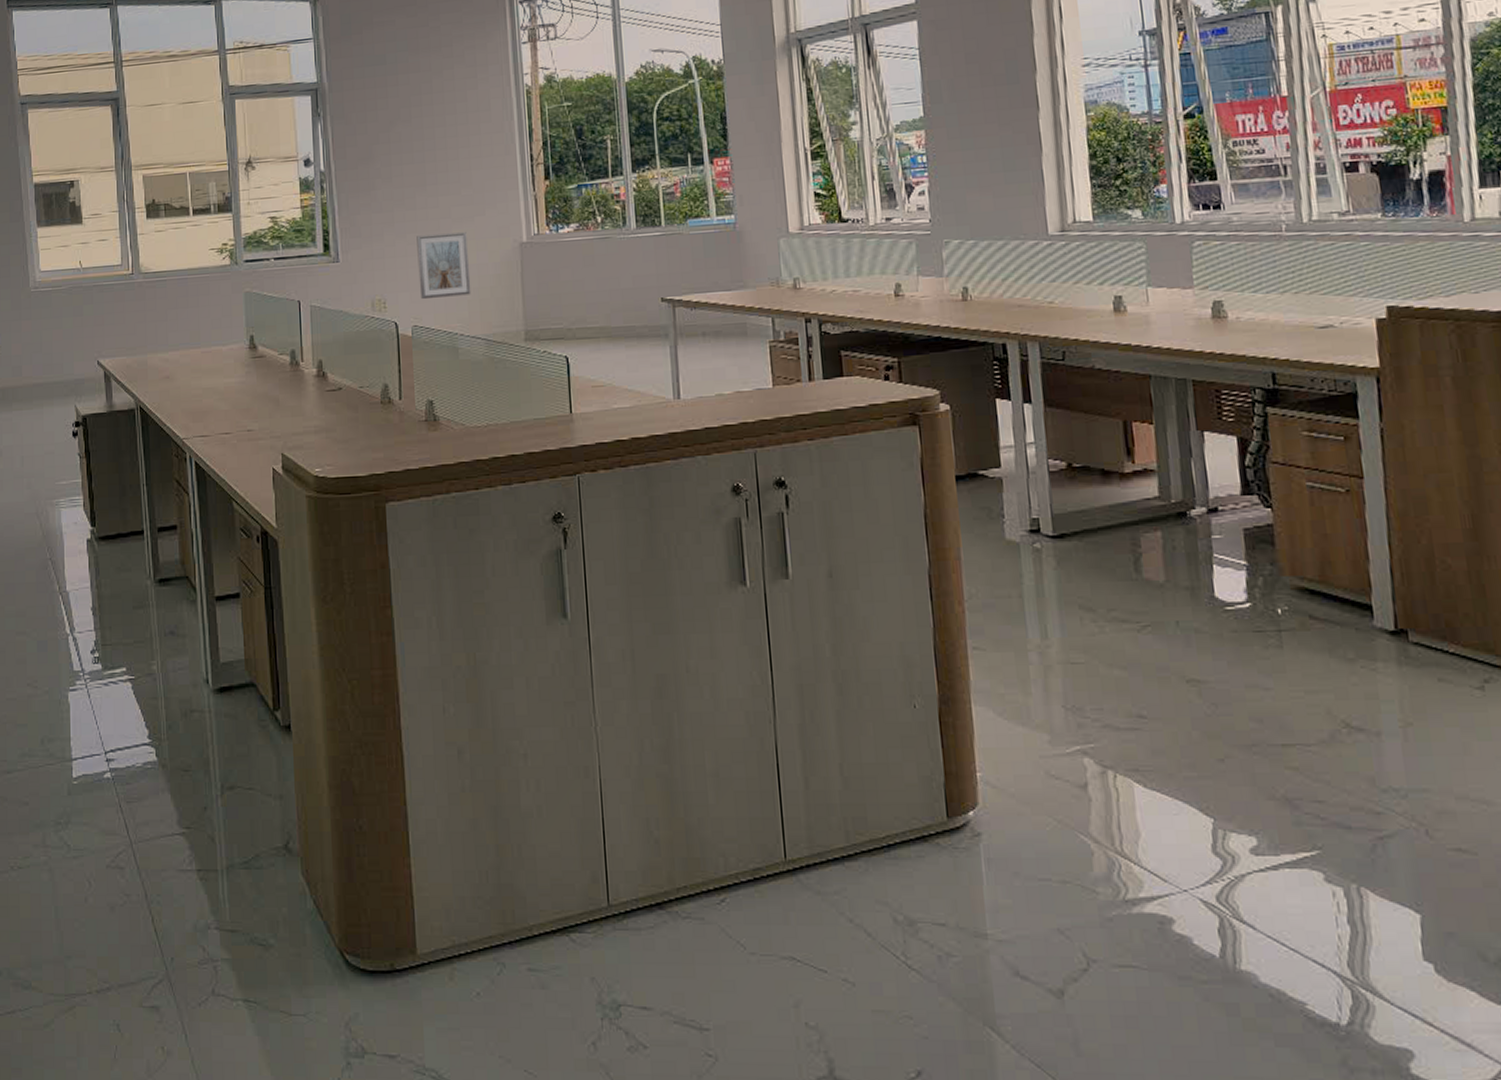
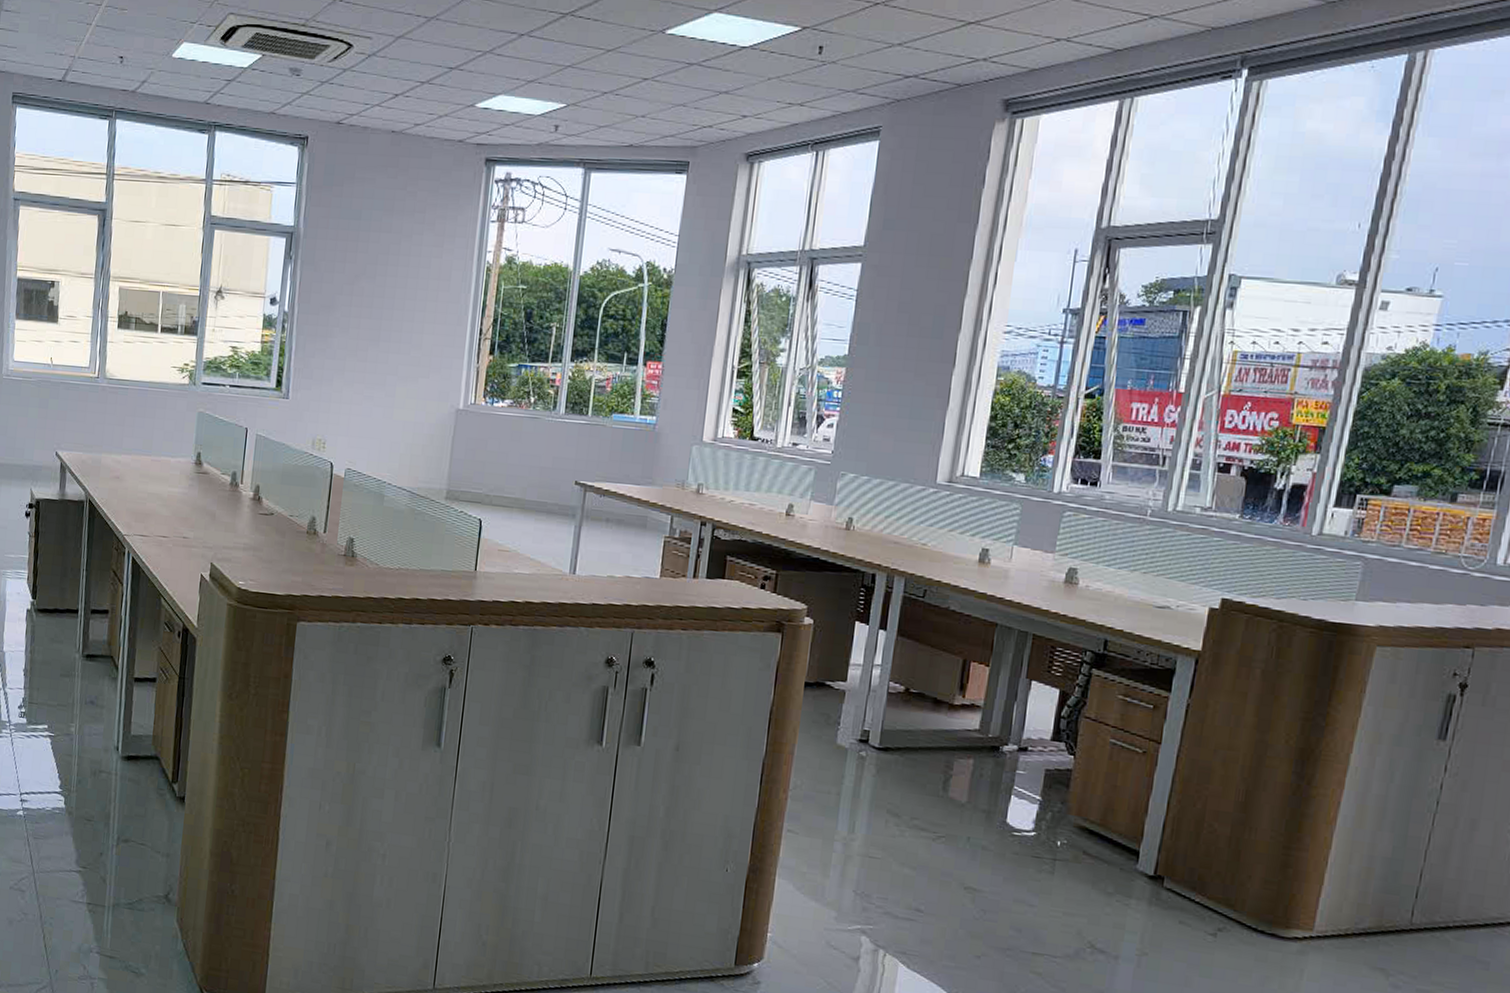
picture frame: present [416,232,471,300] -> none [358,387,409,449]

